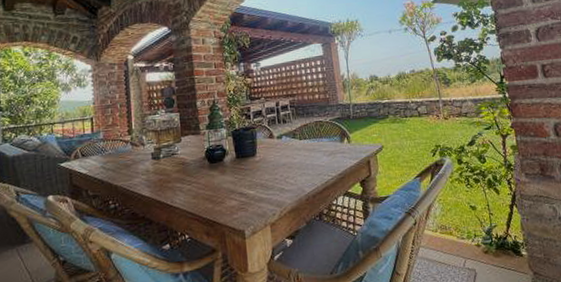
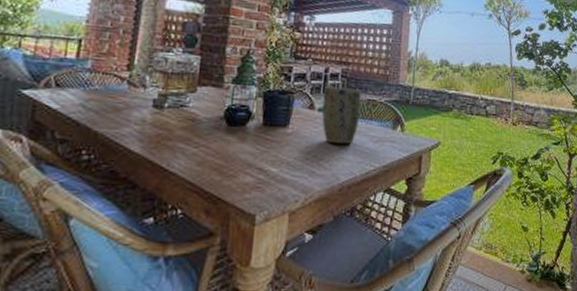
plant pot: none [278,114,312,163] -> present [322,86,362,144]

